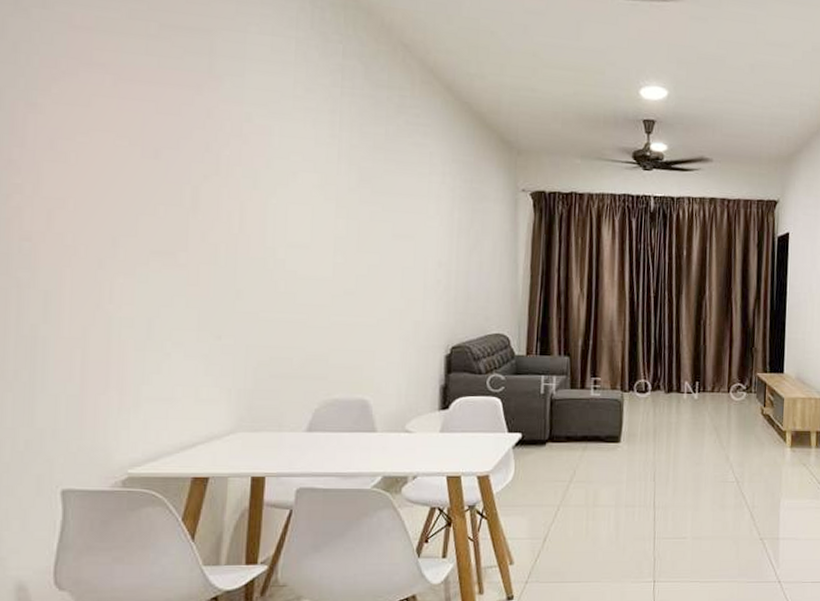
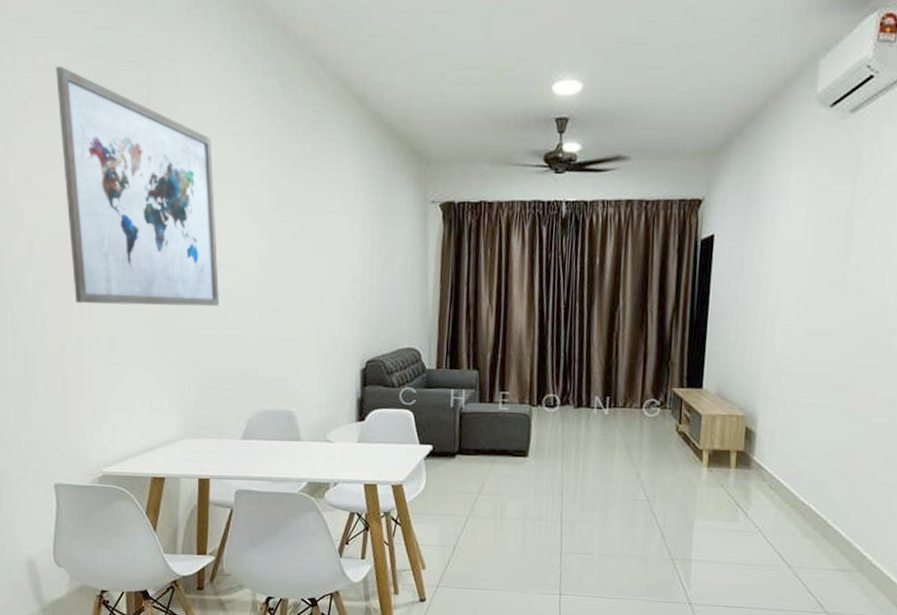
wall art: none [97,25,286,288] -> present [56,66,220,307]

